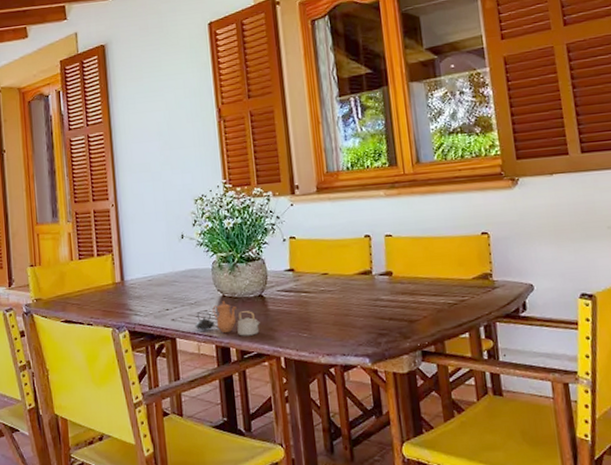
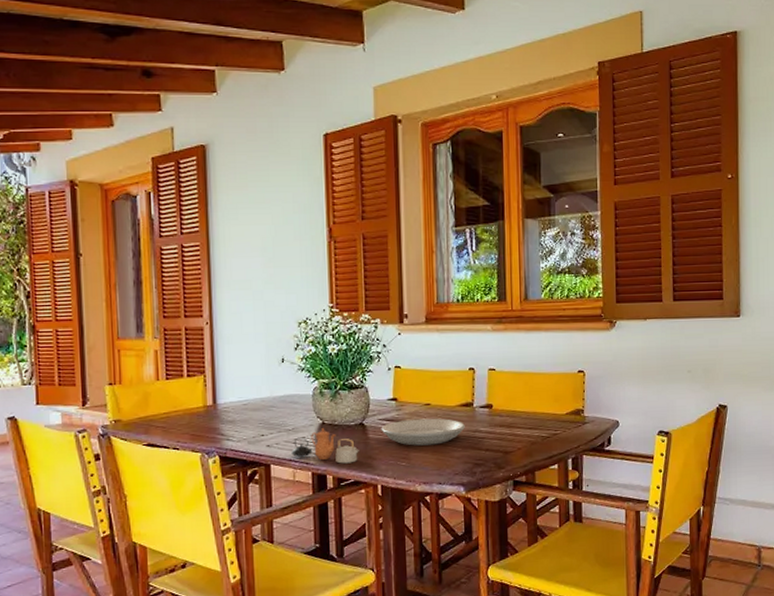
plate: none [280,287,366,317] -> present [381,418,465,446]

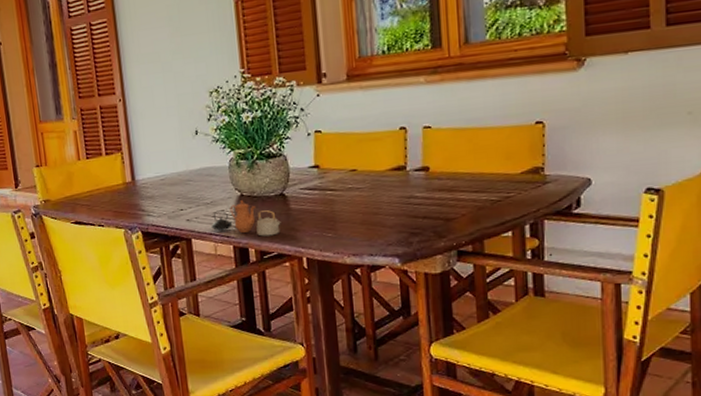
plate: present [381,418,465,446] -> none [303,185,398,216]

